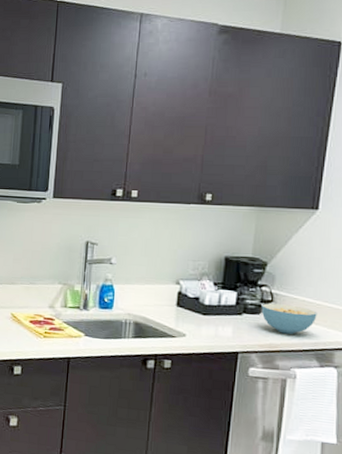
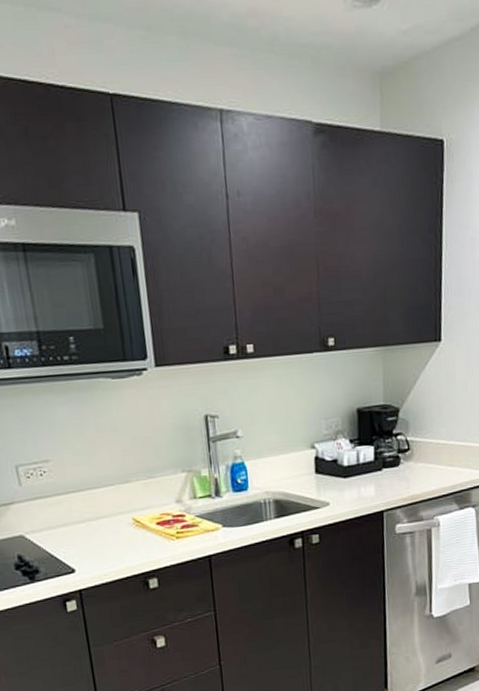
cereal bowl: present [261,303,317,334] -> none [399,450,452,482]

